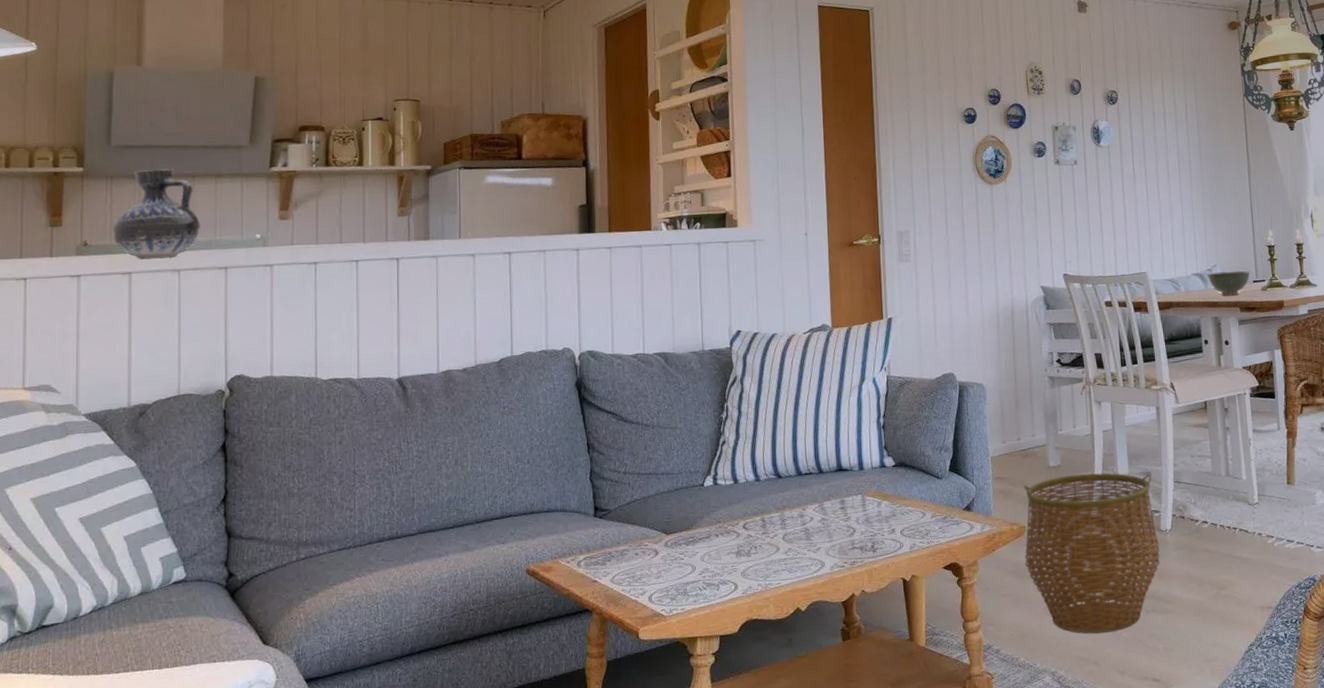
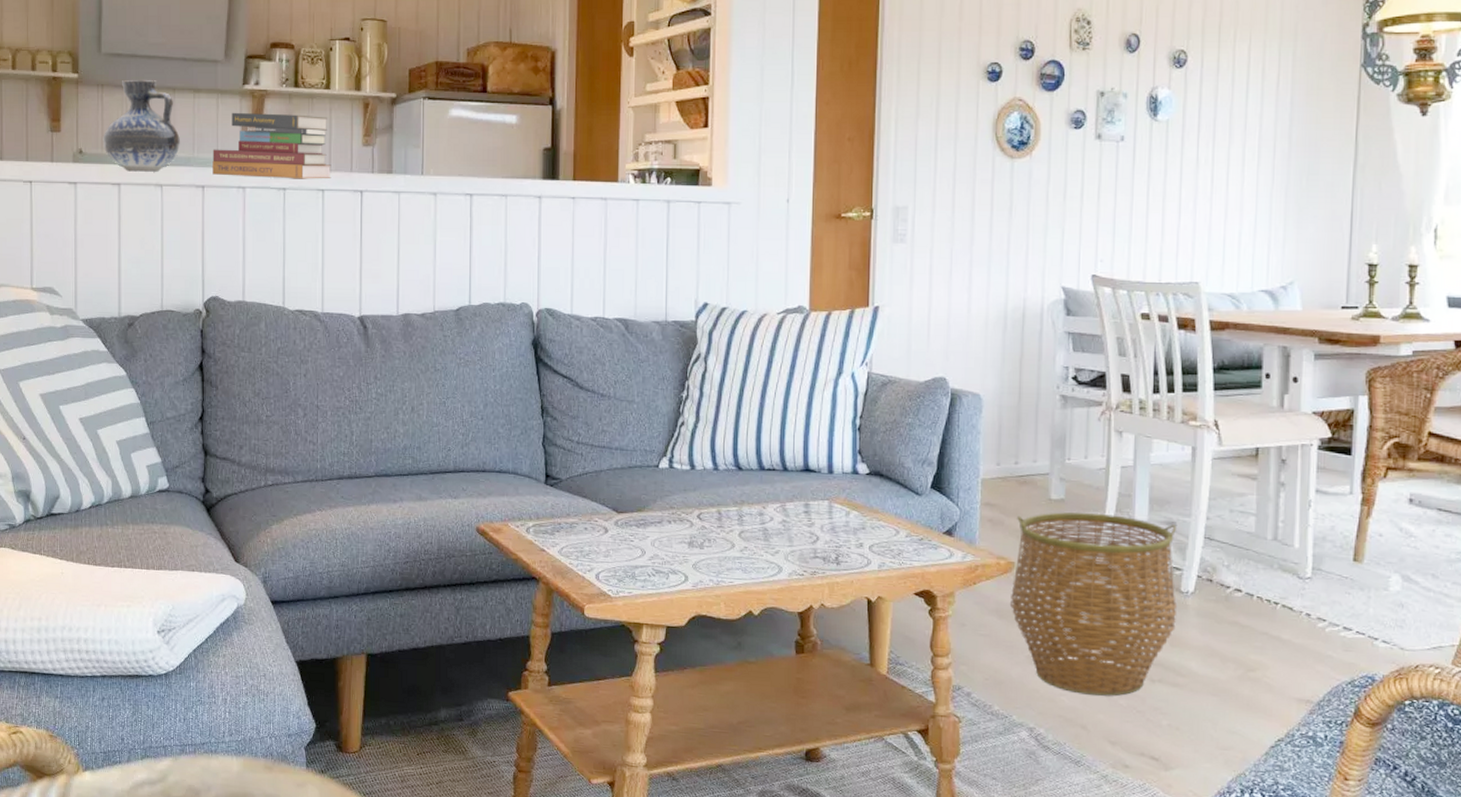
books: none [236,191,366,256] -> present [212,112,332,179]
bowl: present [1206,270,1250,296] -> none [1279,291,1339,322]

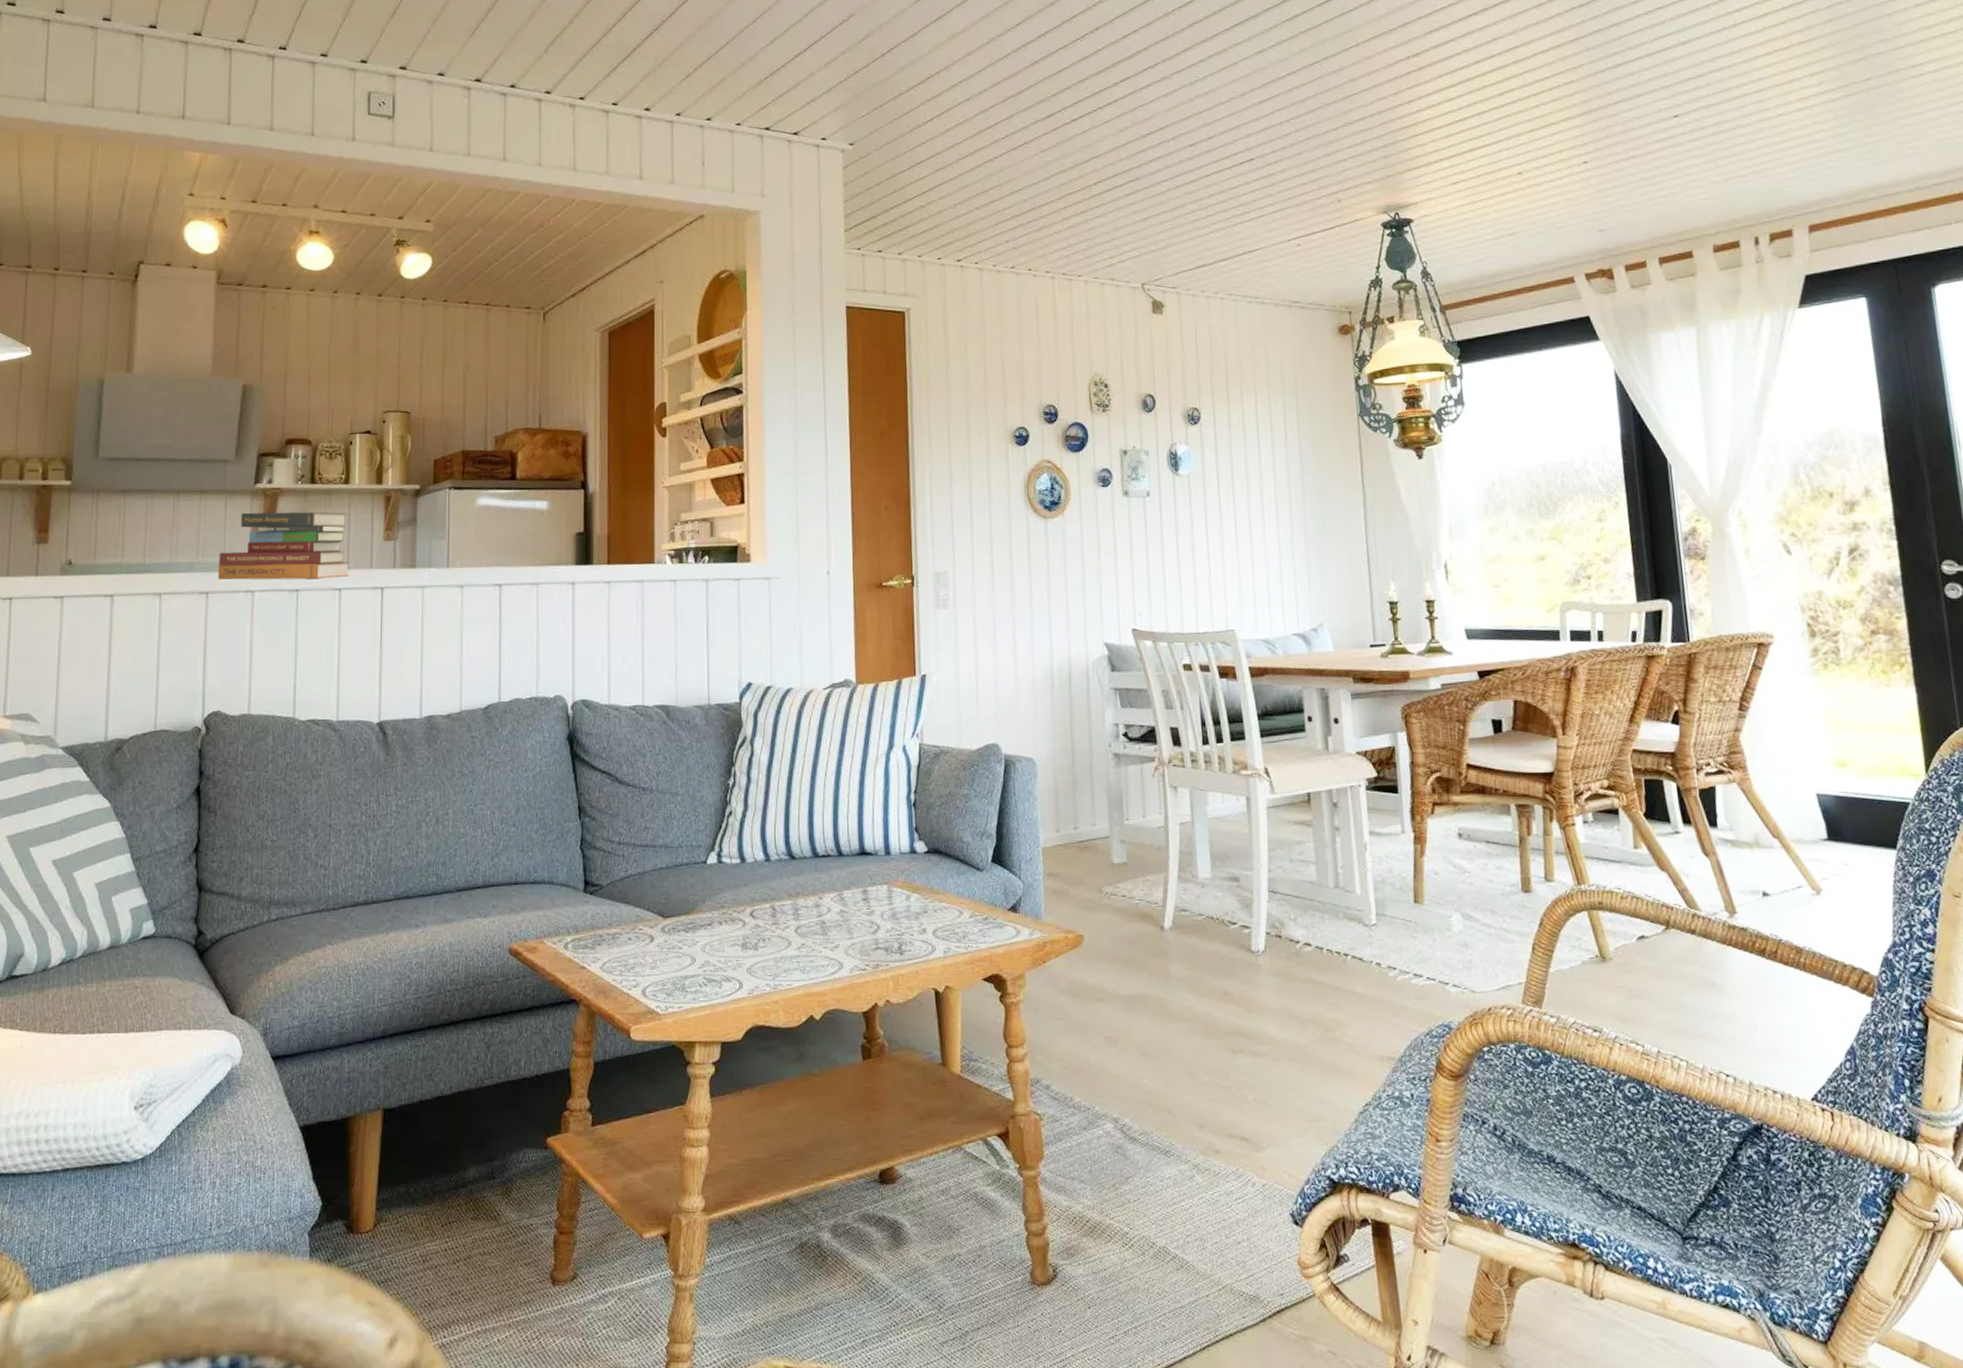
ceramic jug: present [103,79,180,173] -> none [95,483,183,582]
basket: present [1009,512,1178,696] -> none [1081,874,1251,1074]

